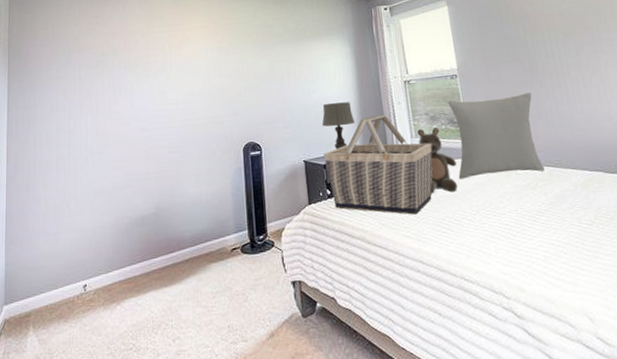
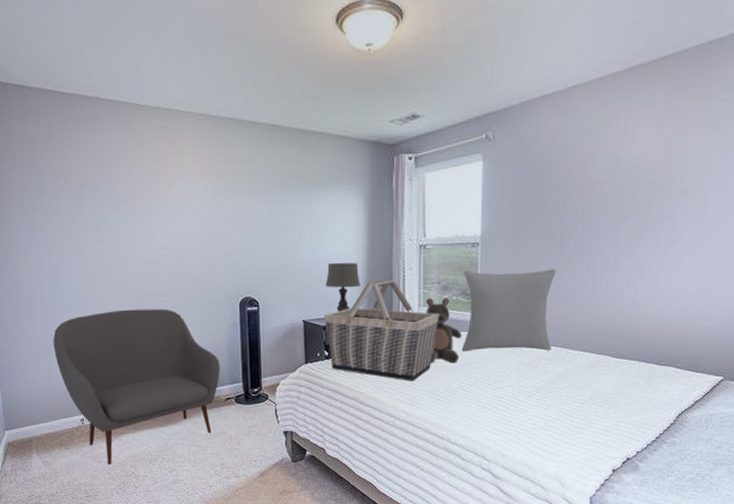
armchair: none [63,160,226,337] -> present [53,309,220,465]

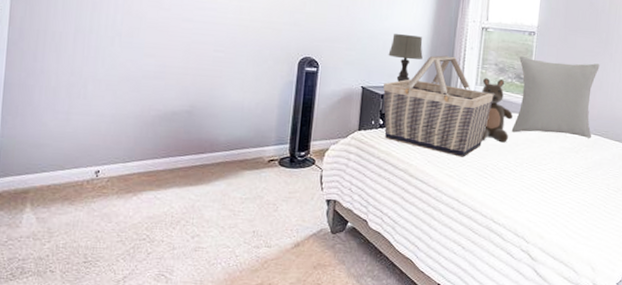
armchair: present [53,309,220,465] -> none [78,55,268,225]

